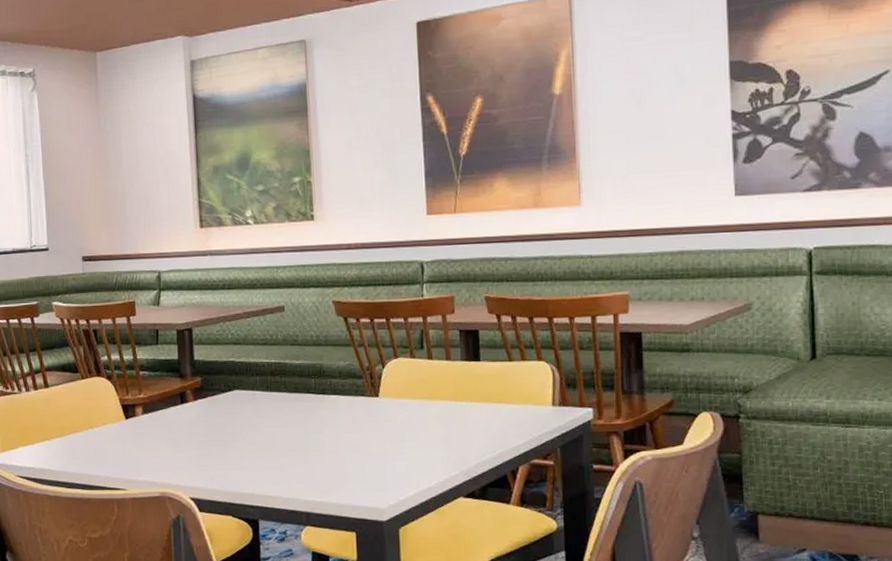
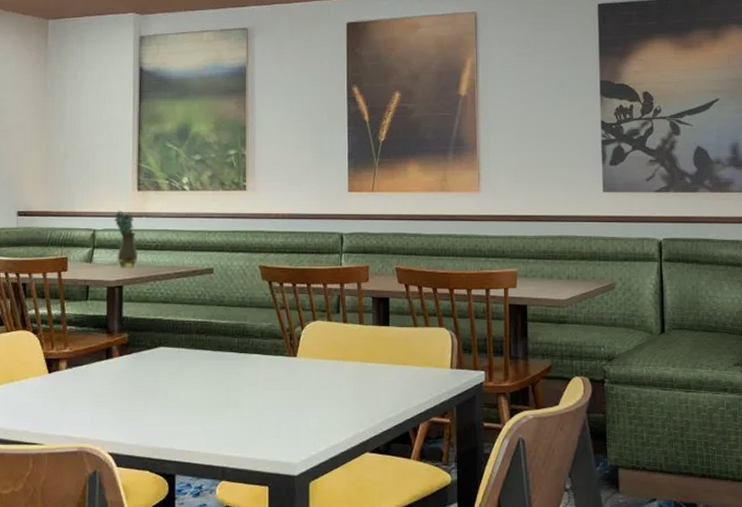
vase: none [179,249,205,310] -> present [114,210,137,268]

